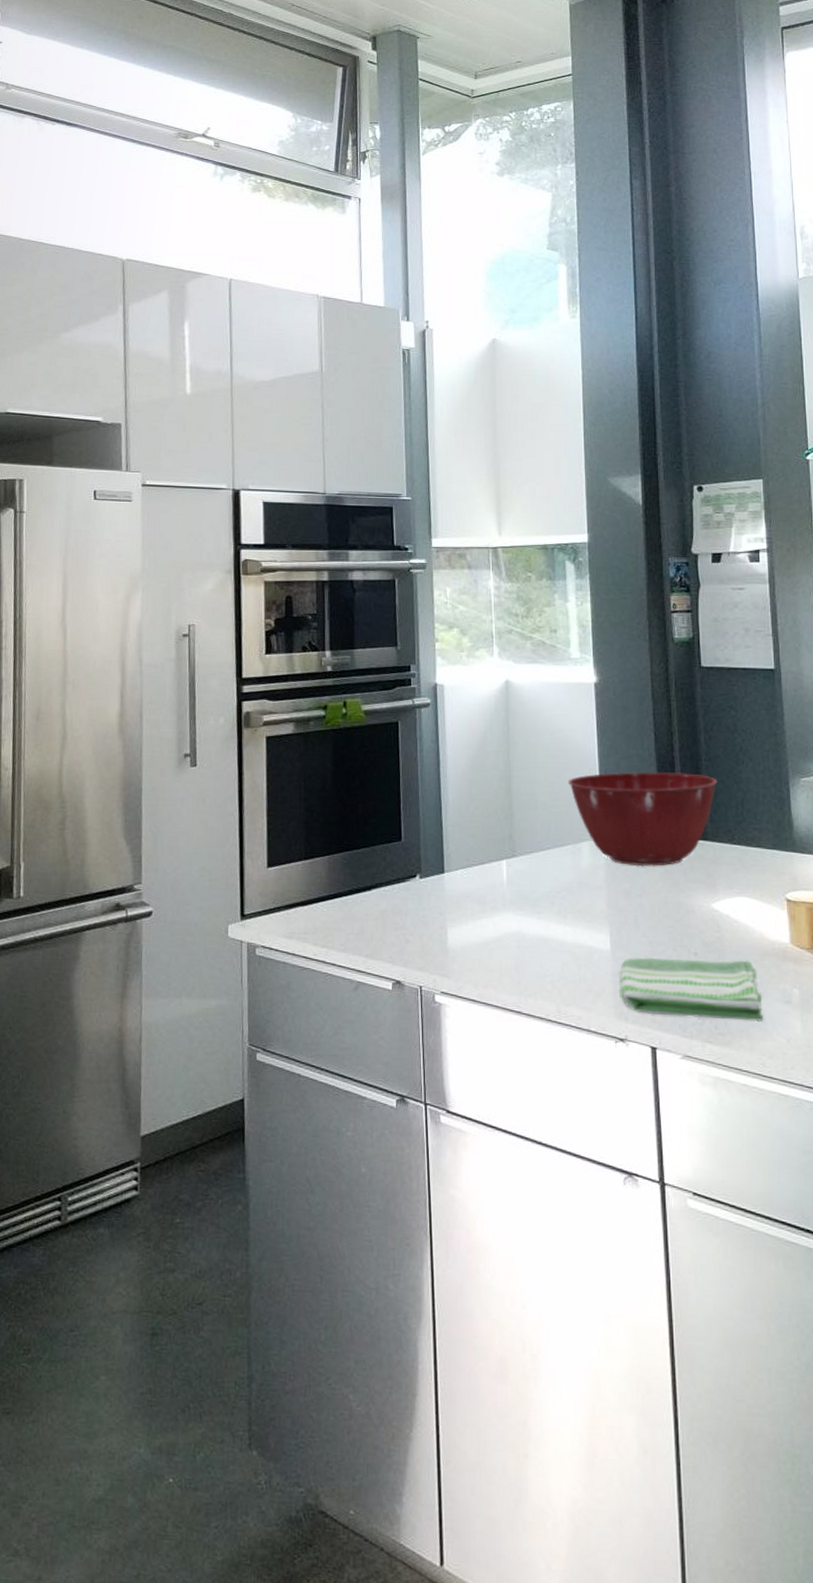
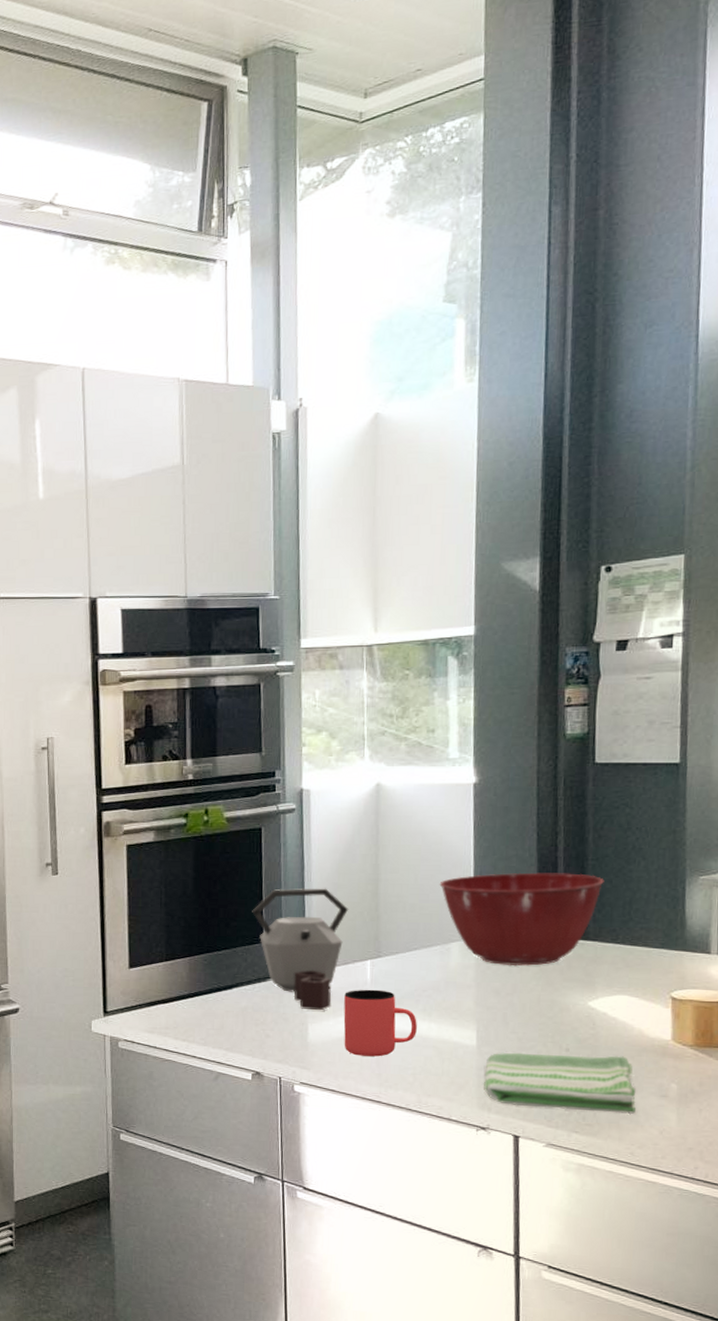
kettle: none [390,784,484,914] -> present [252,888,349,1011]
cup: none [482,890,553,963] -> present [343,989,417,1057]

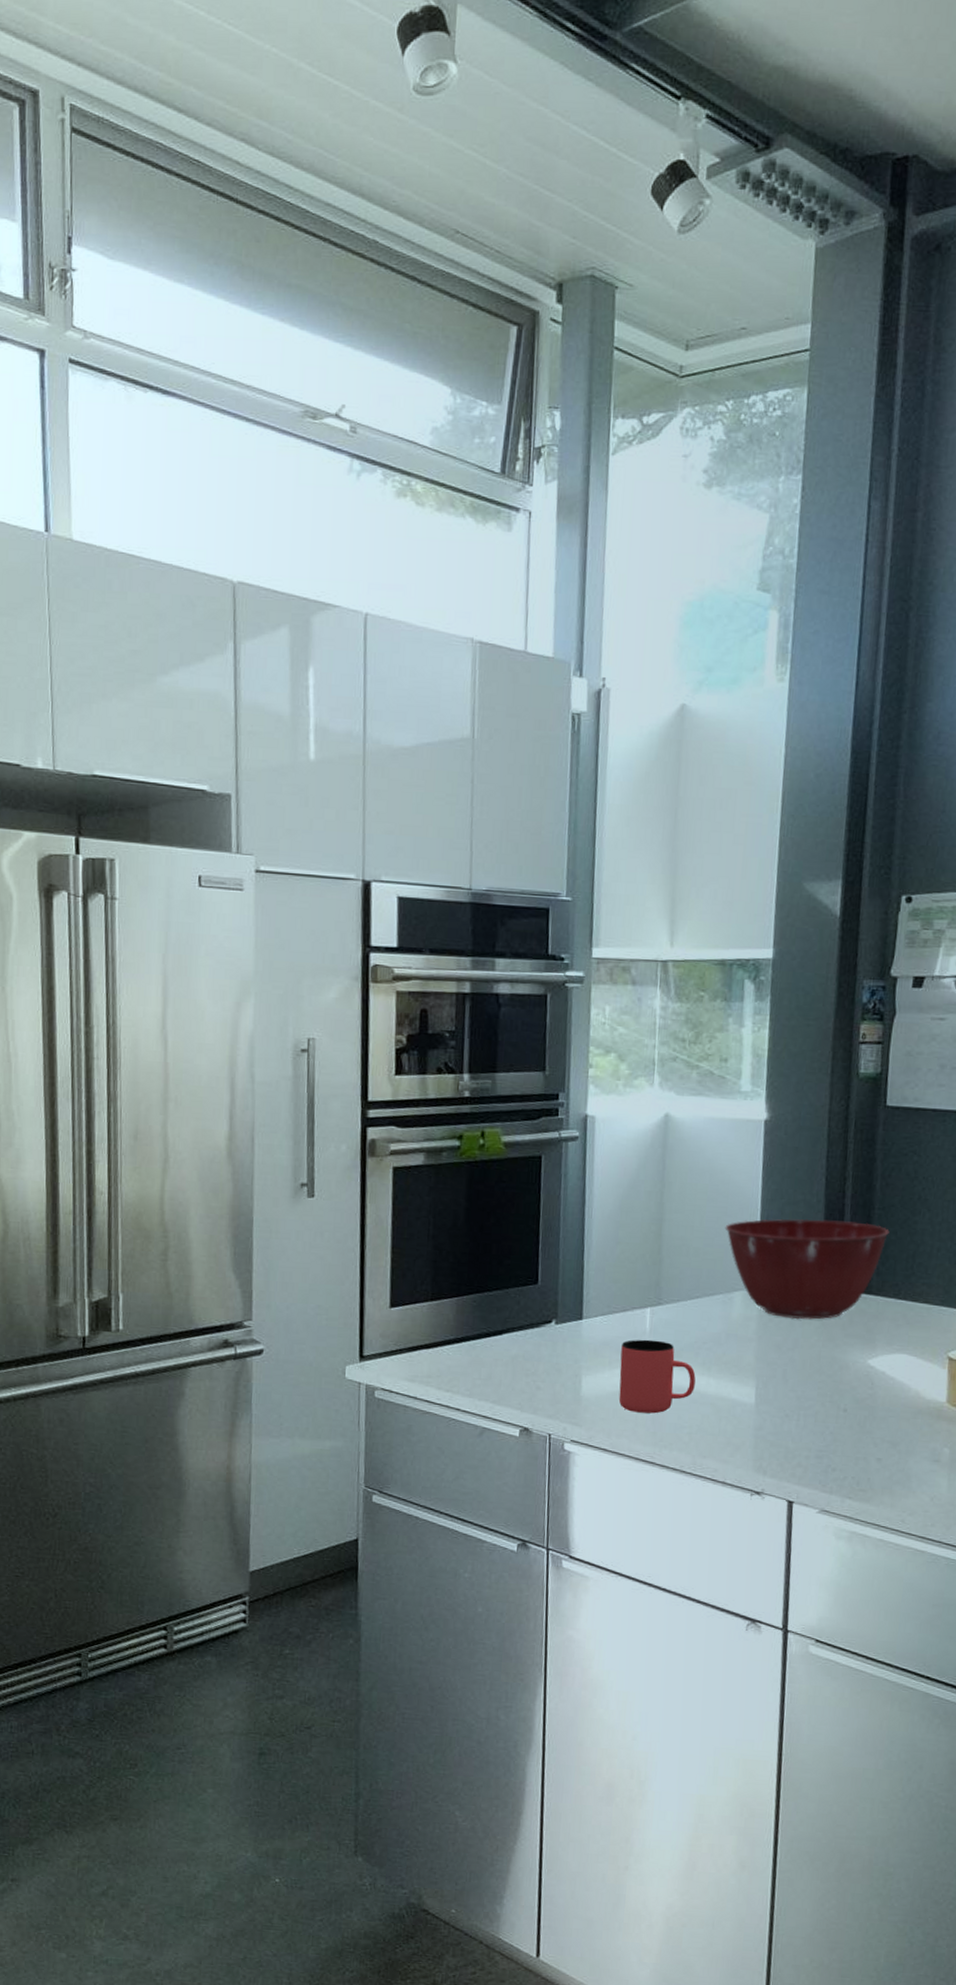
kettle: present [252,888,349,1011] -> none [527,1224,631,1362]
dish towel: present [484,1052,636,1114] -> none [760,1412,909,1479]

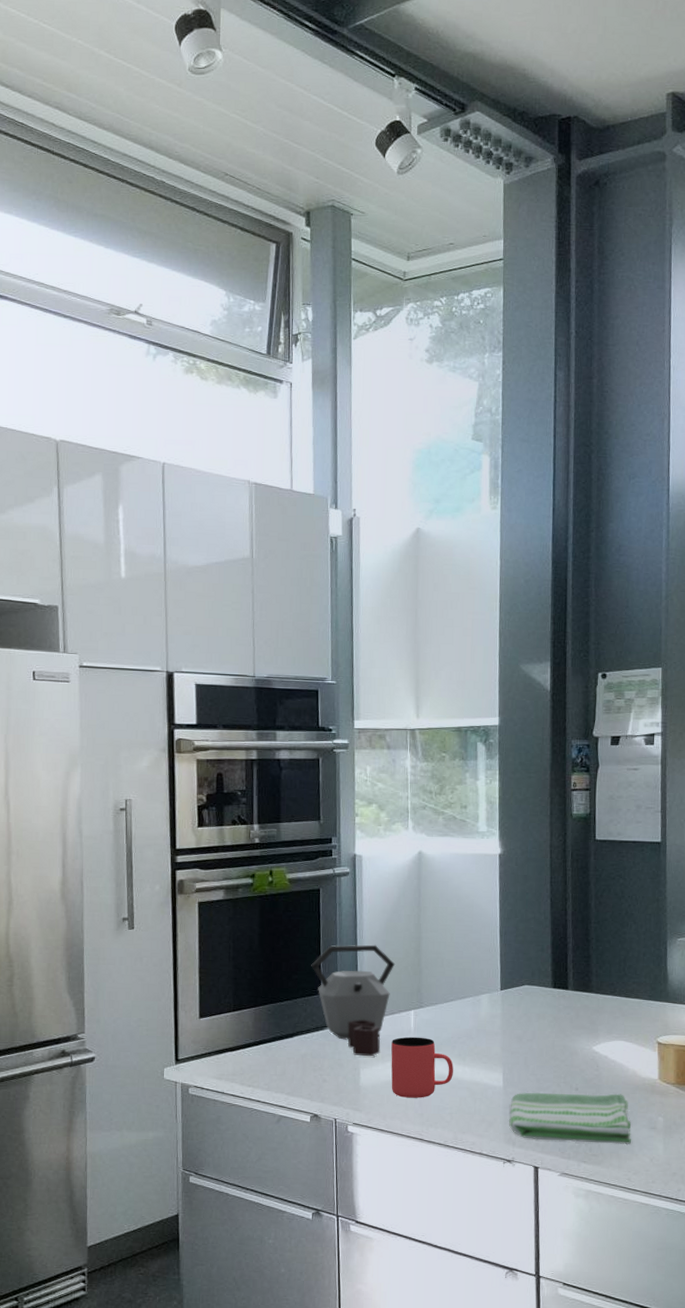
kettle: none [527,1224,631,1362] -> present [311,944,396,1057]
mixing bowl: present [725,1218,890,1320] -> none [471,933,604,1016]
dish towel: none [760,1412,909,1479] -> present [509,1092,631,1144]

